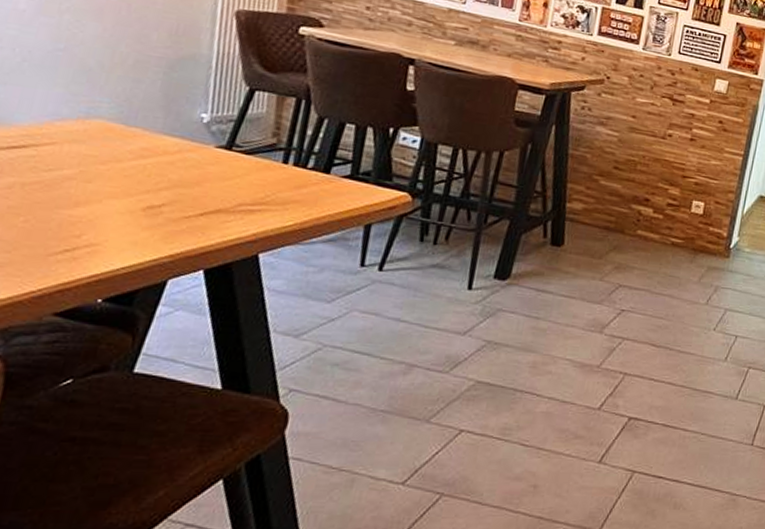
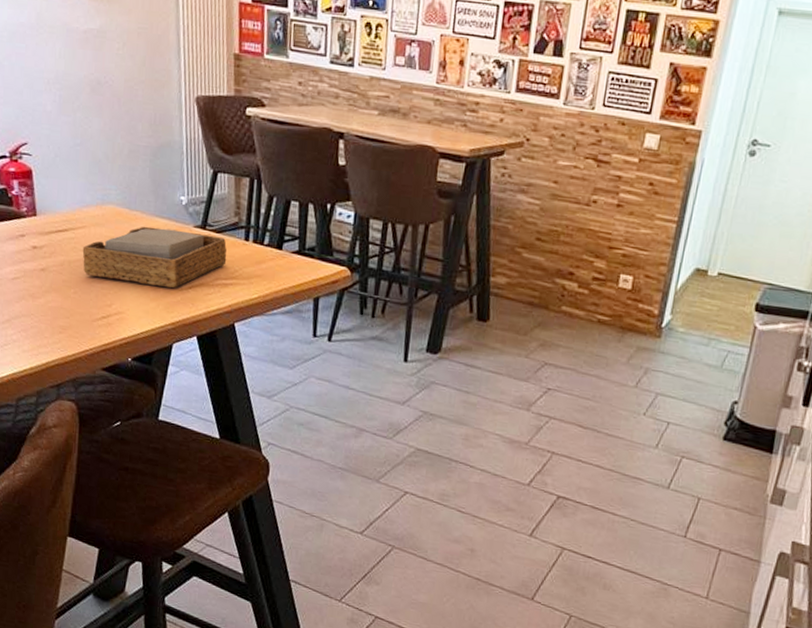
napkin holder: none [43,144,258,216] -> present [82,226,227,289]

